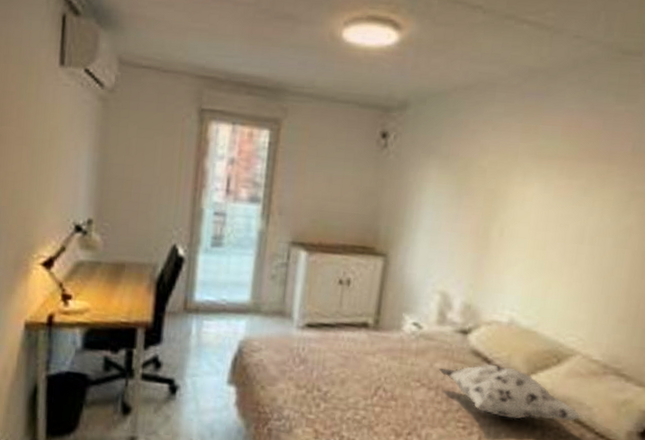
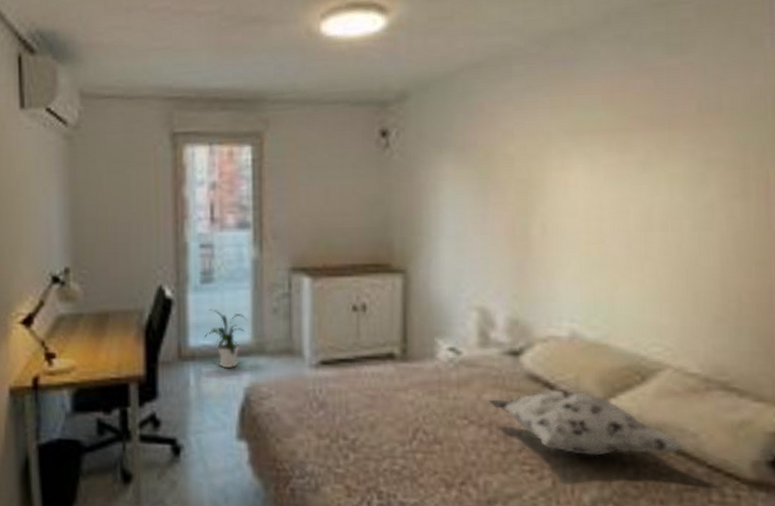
house plant: none [209,270,248,323] -> present [205,310,248,368]

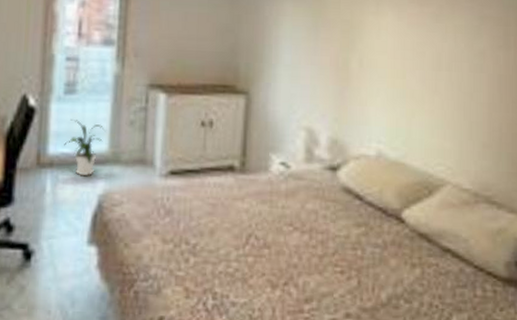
decorative pillow: present [488,390,687,456] -> none [310,201,460,258]

